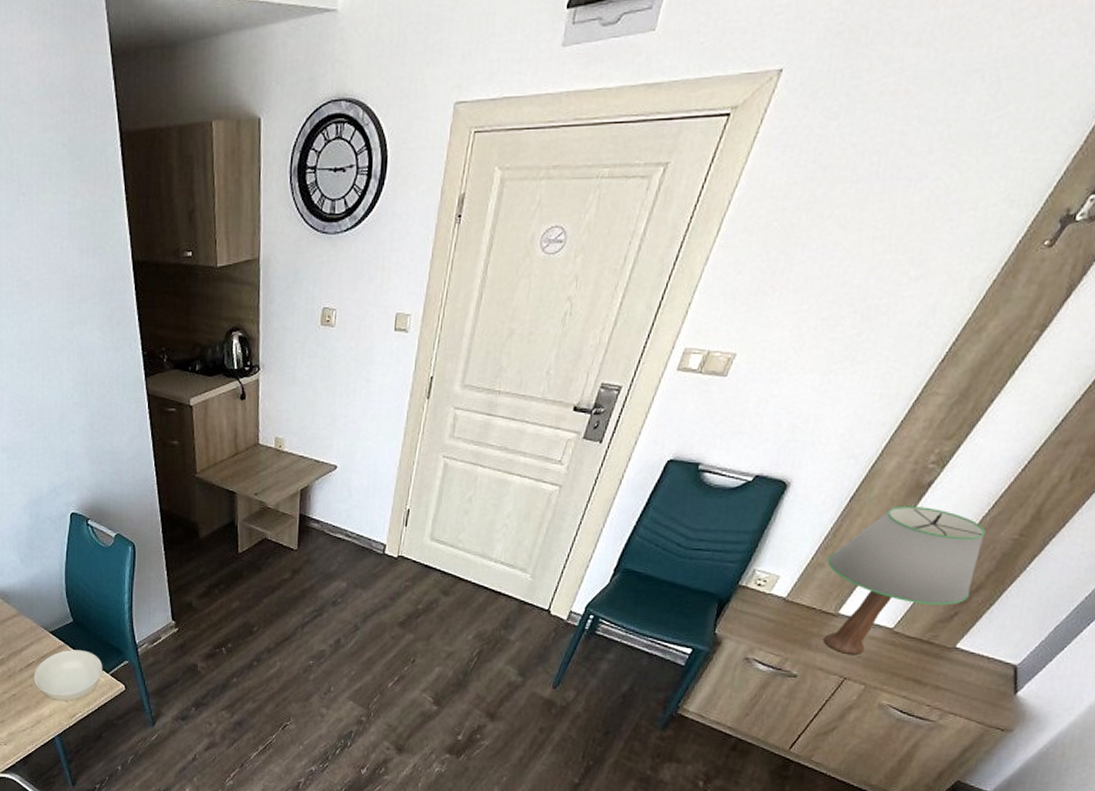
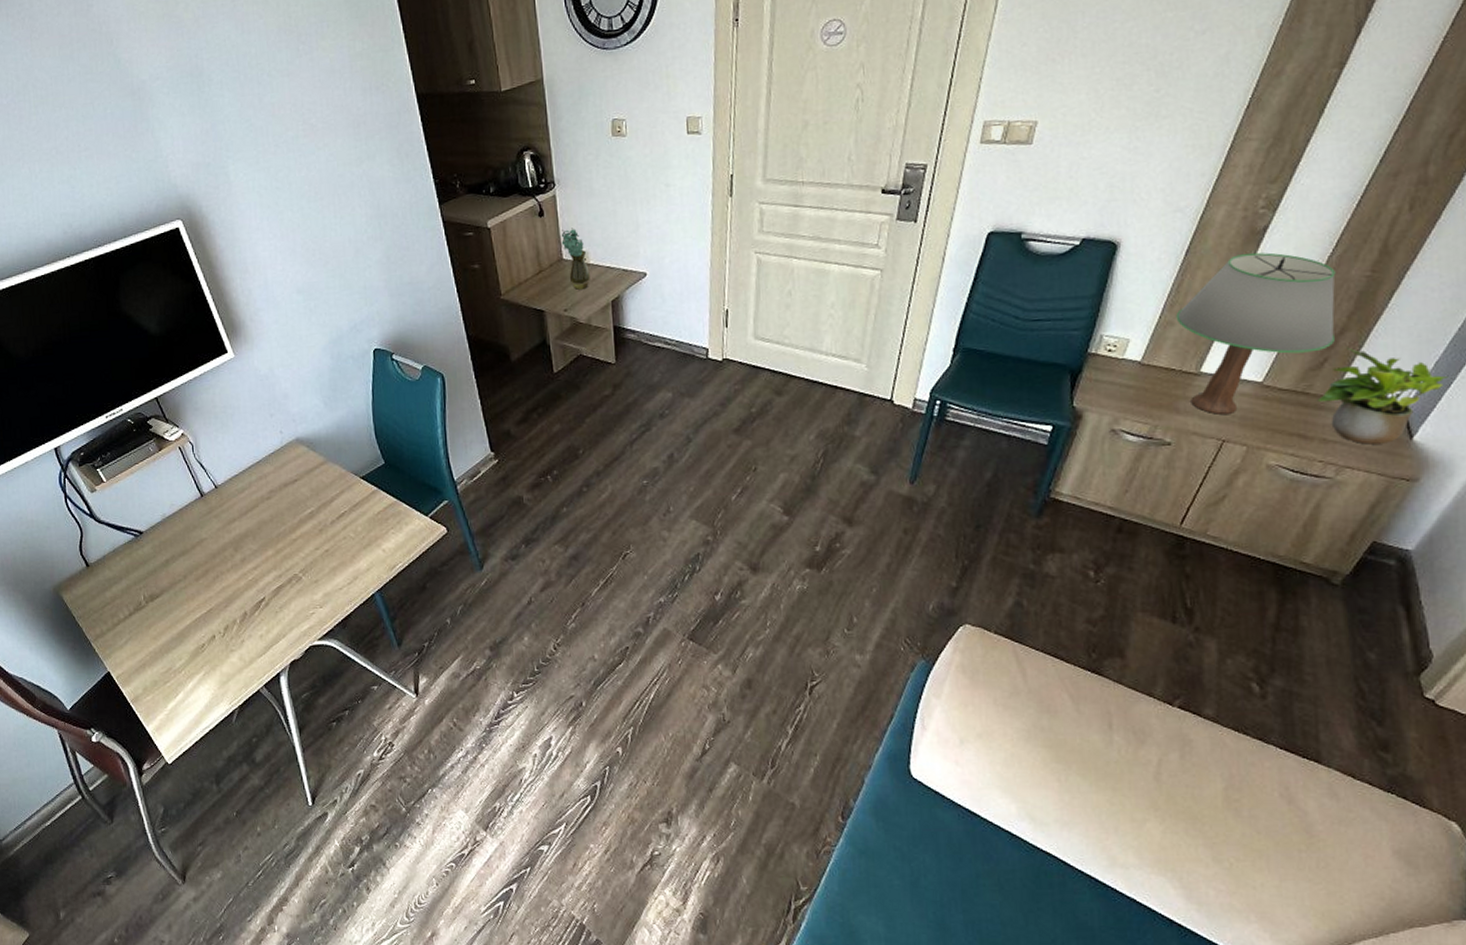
bowl: present [33,649,103,701] -> none [346,493,421,552]
vase: none [259,414,283,475] -> present [561,227,590,290]
potted plant: none [939,604,1065,696] -> present [1317,347,1449,445]

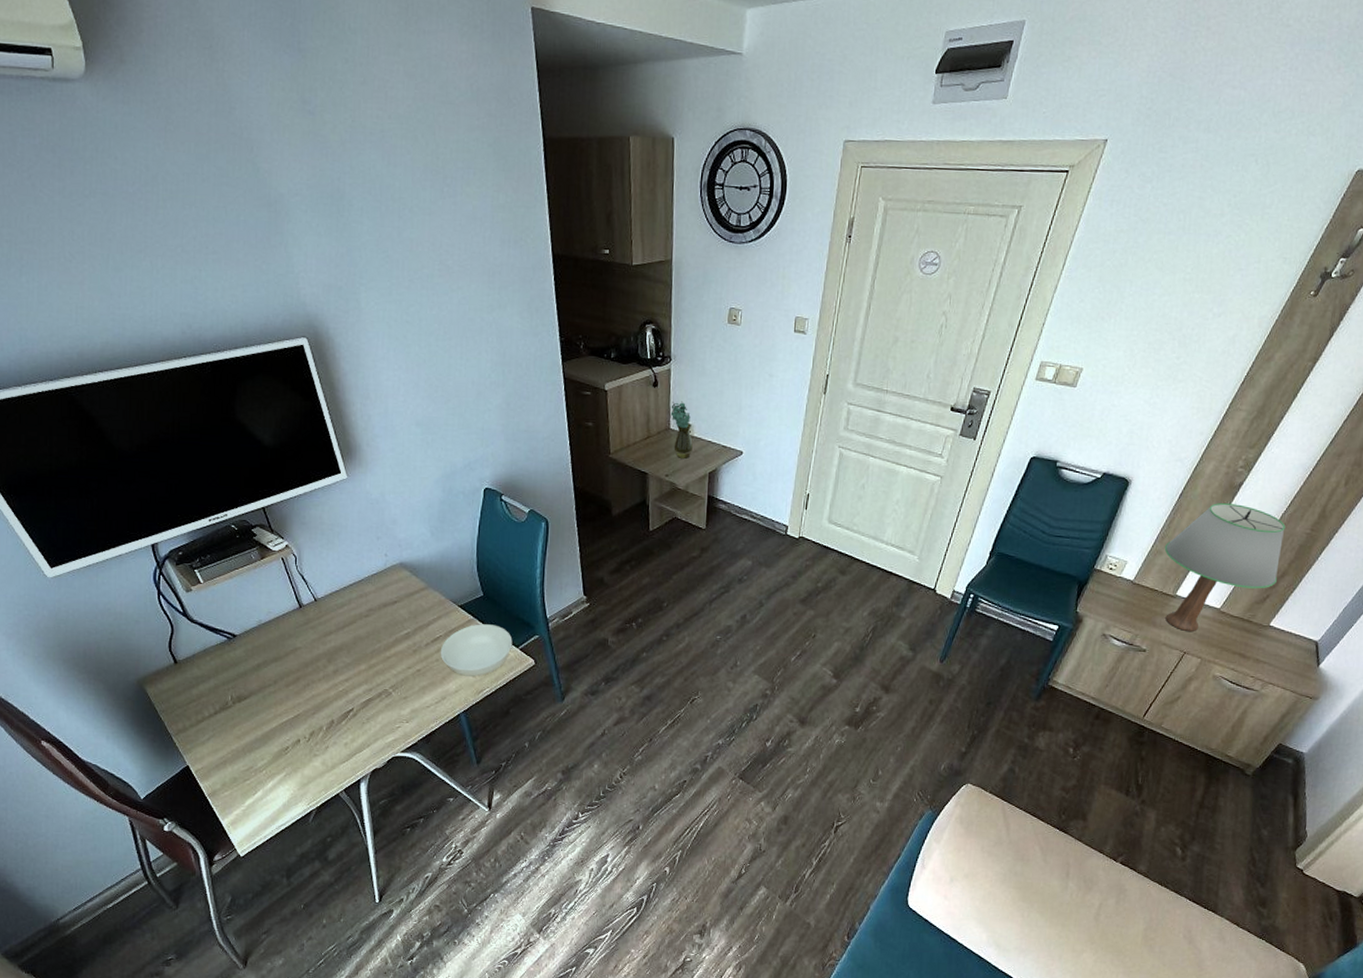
bowl: none [346,493,421,552] -> present [440,624,513,677]
potted plant: present [1317,347,1449,445] -> none [1257,588,1352,668]

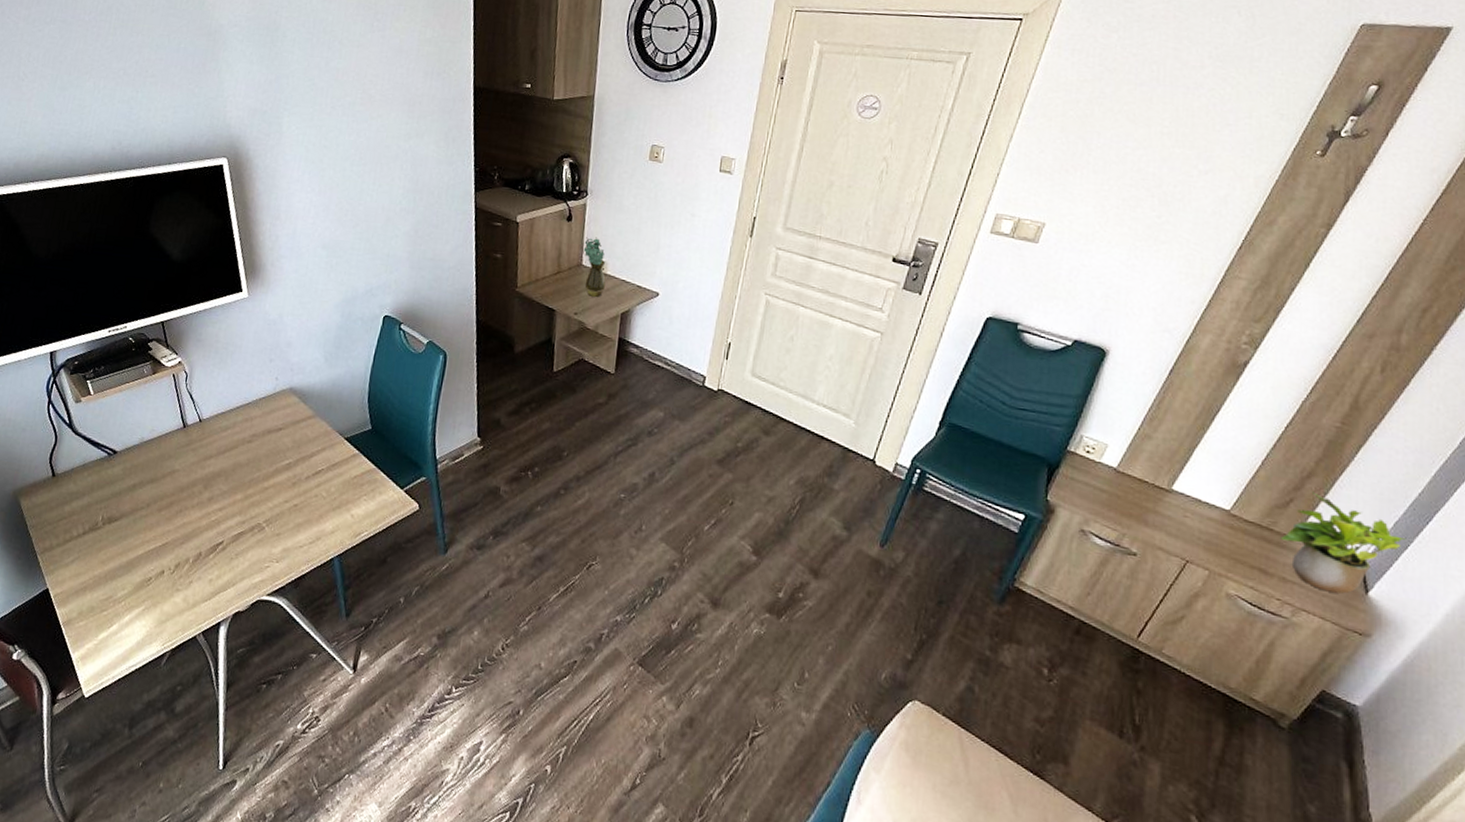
bowl: present [440,624,513,677] -> none [320,459,398,518]
table lamp: present [1164,503,1286,631] -> none [1154,383,1308,536]
potted plant: none [1257,588,1352,668] -> present [1280,491,1407,594]

